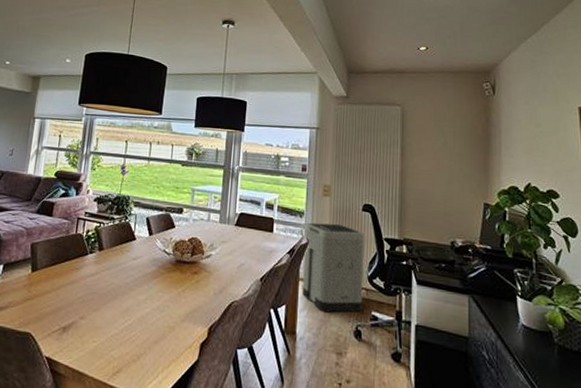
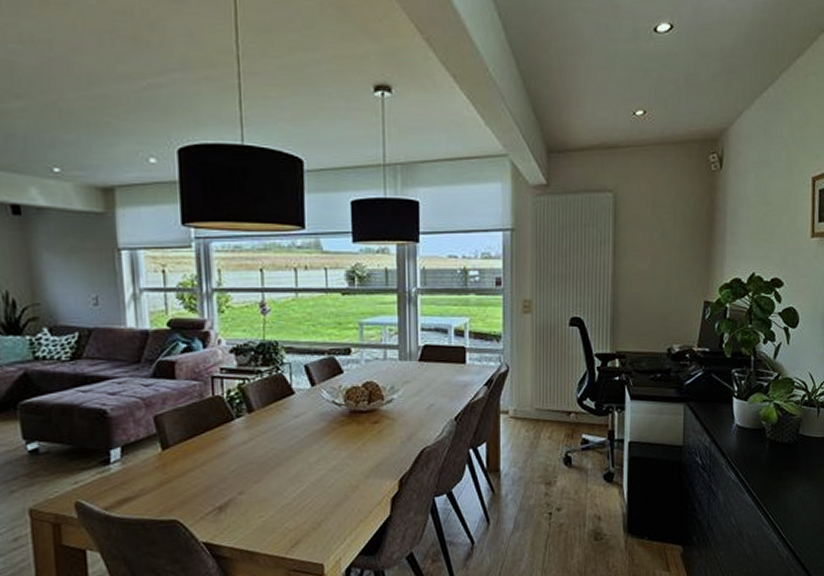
trash can: present [302,222,365,313] -> none [505,344,573,444]

